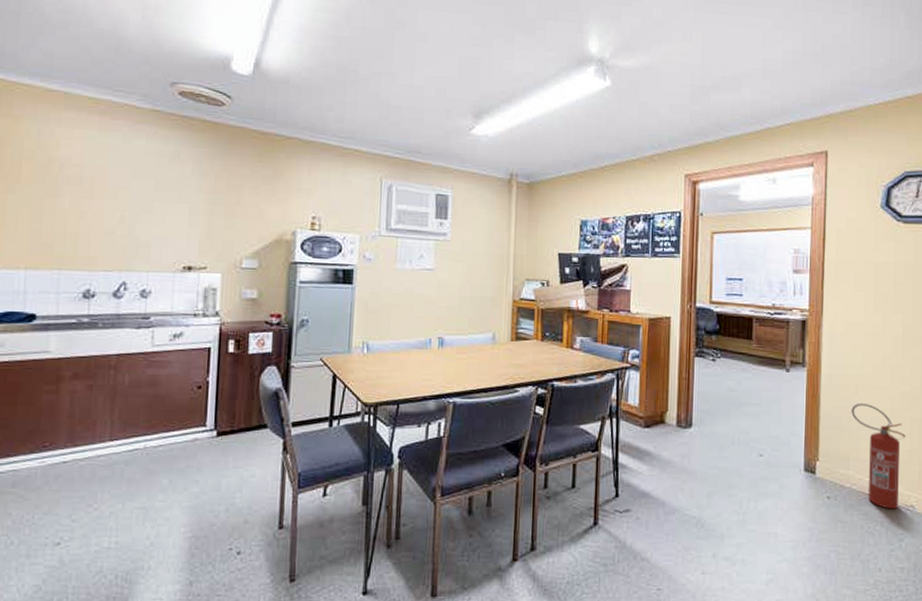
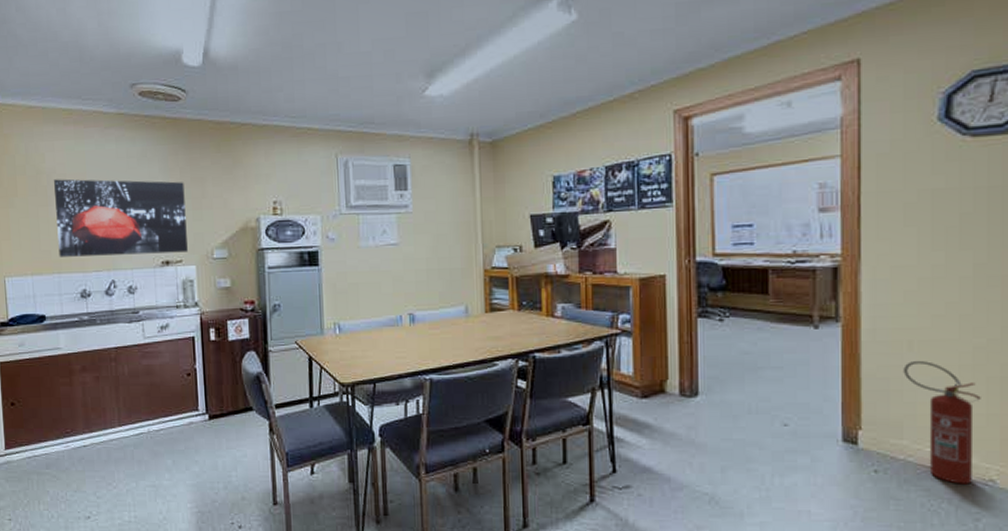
wall art: none [62,169,218,259] -> present [54,179,188,257]

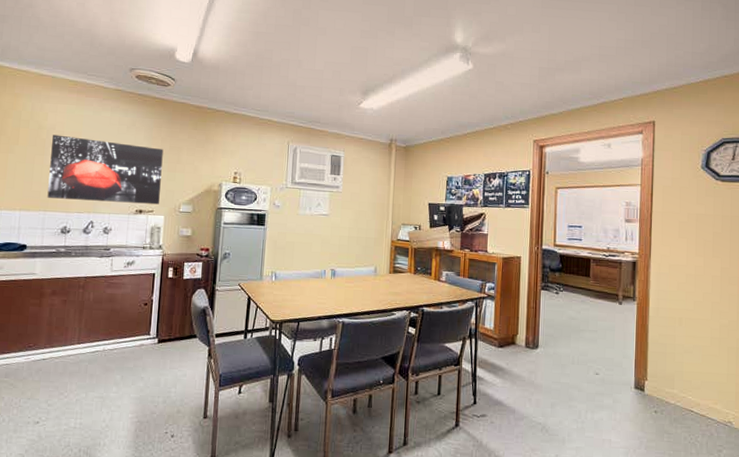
fire extinguisher: present [903,361,981,484] -> none [676,333,724,424]

